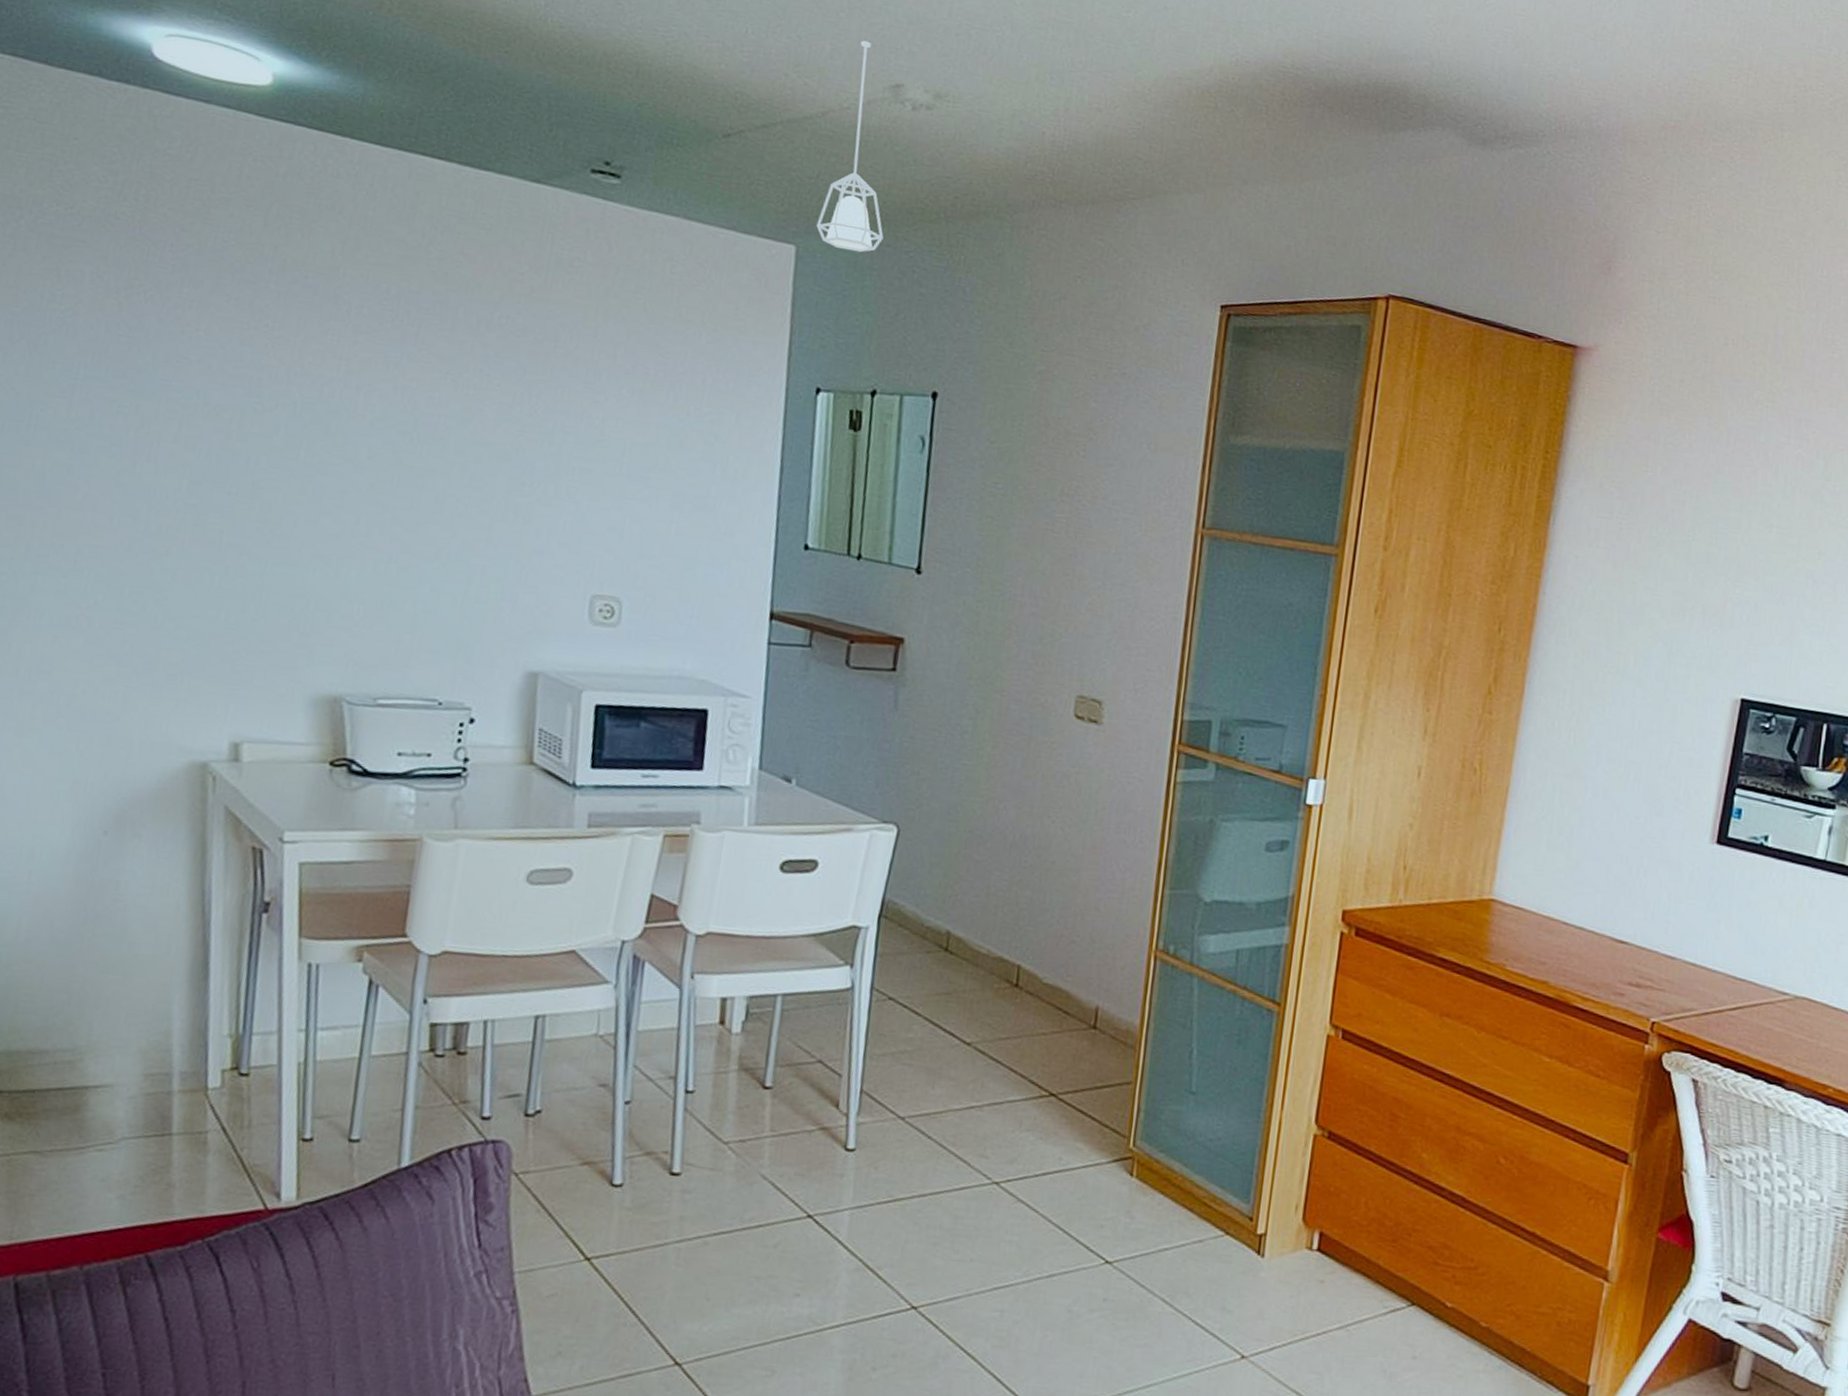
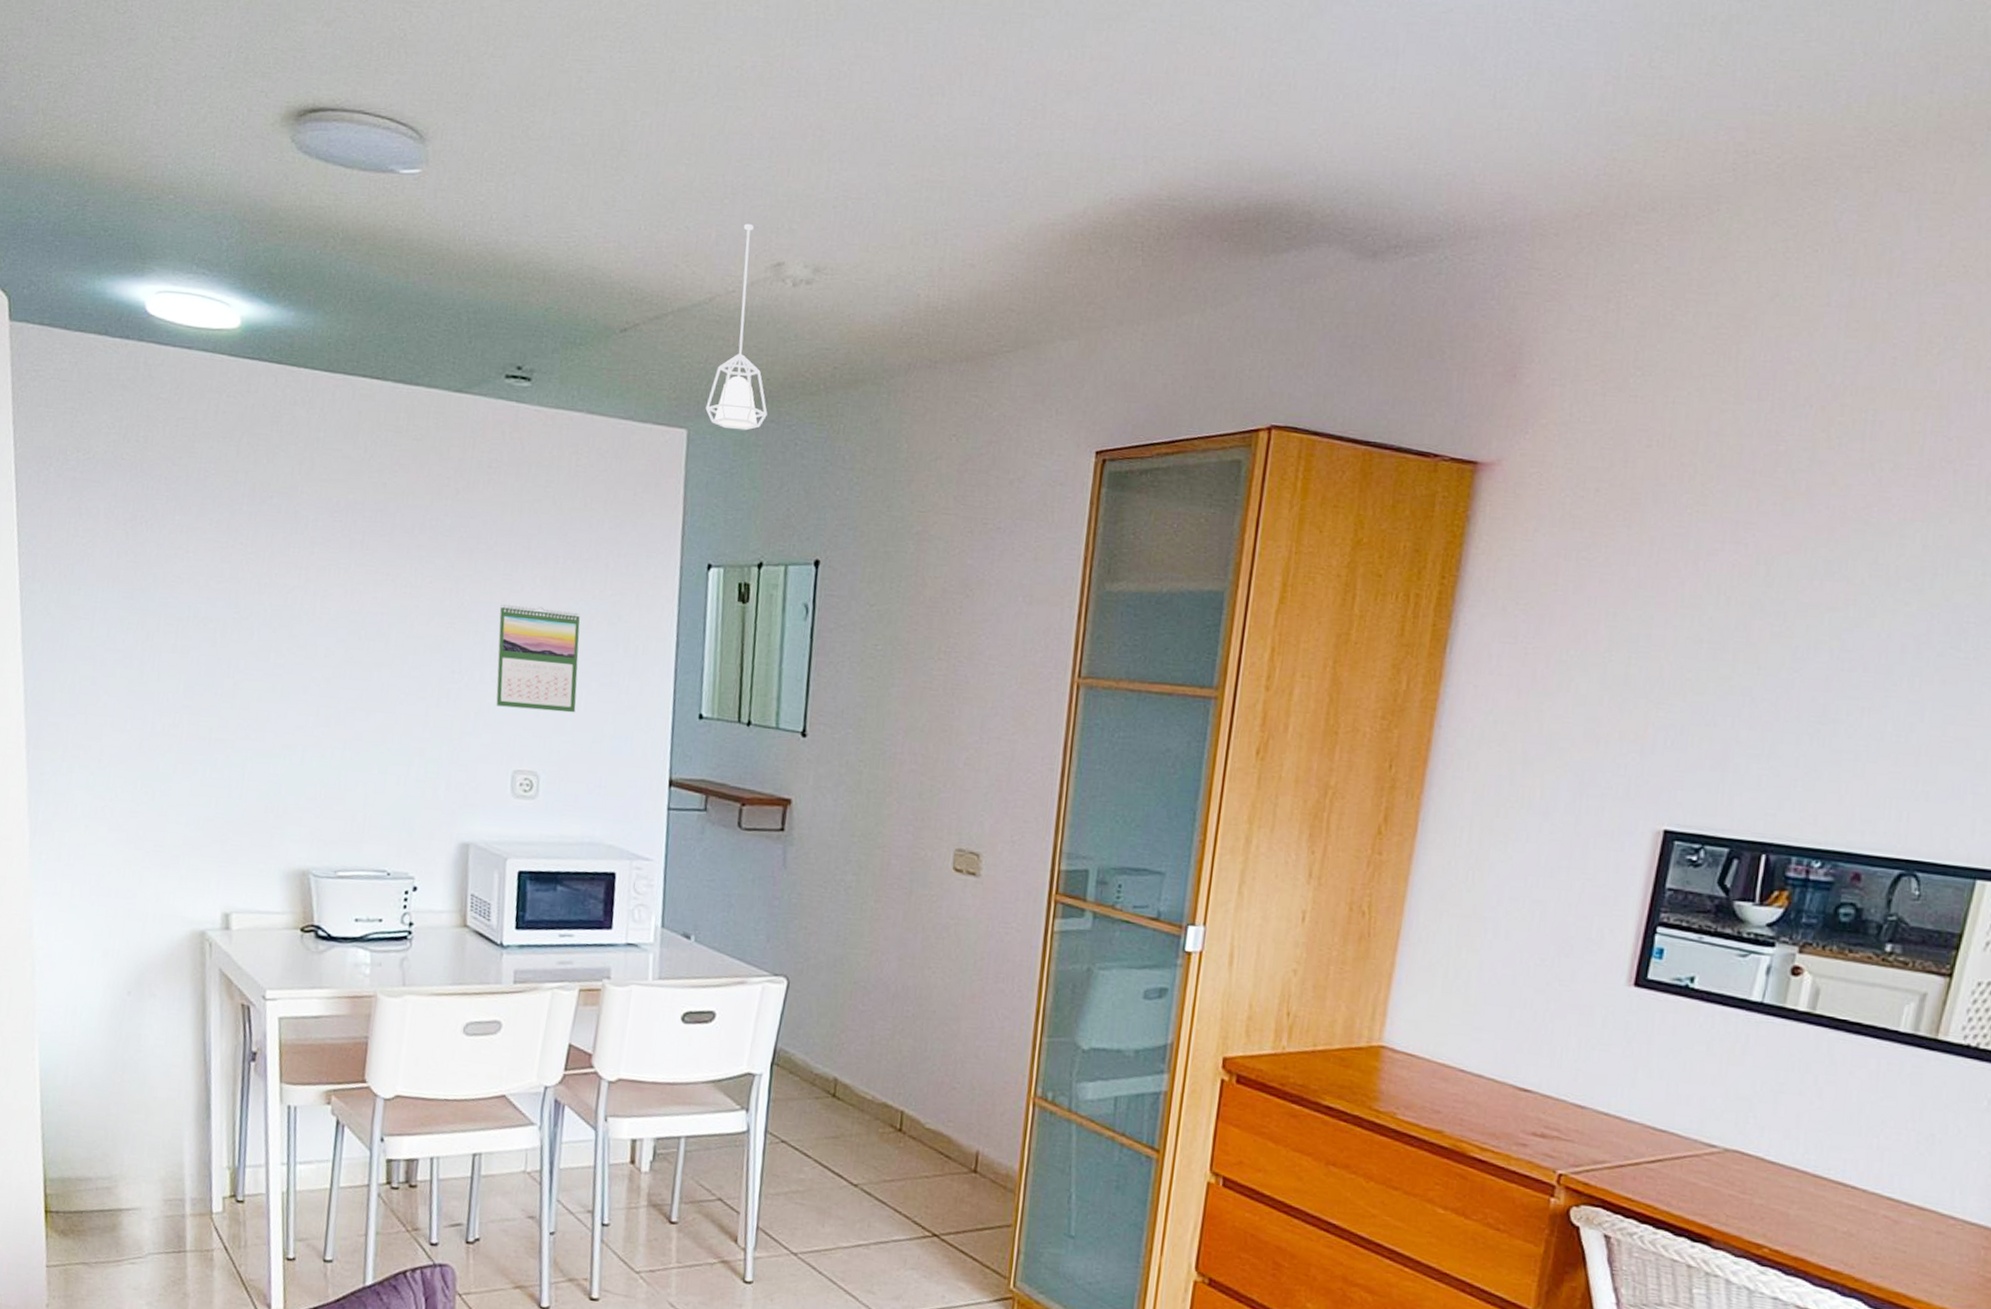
calendar: none [572,414,673,536] -> present [496,604,580,713]

